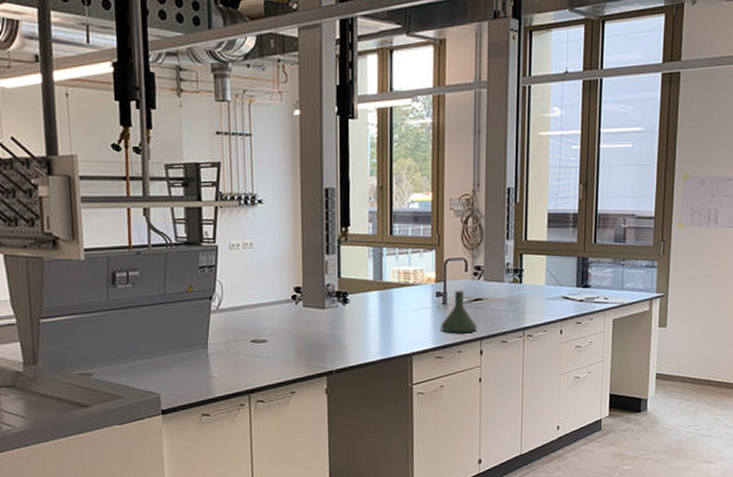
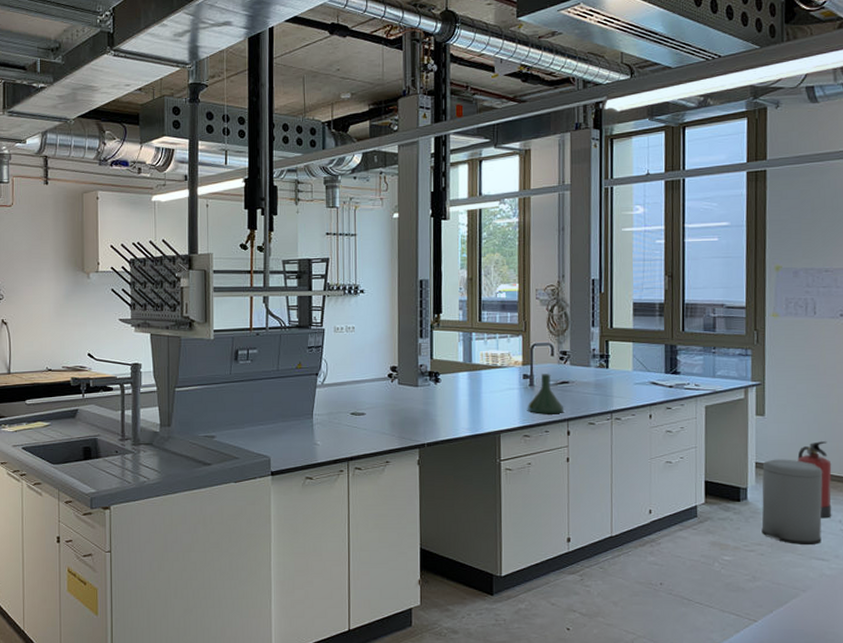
pedal bin: none [658,368,715,450] -> present [761,459,823,544]
fire extinguisher: none [693,350,723,424] -> present [797,441,832,519]

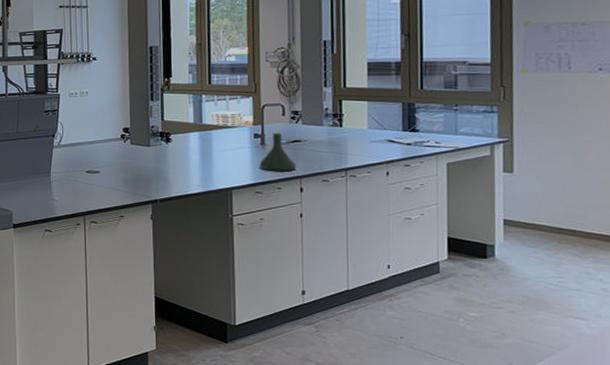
pedal bin: present [761,459,823,544] -> none [511,216,581,303]
fire extinguisher: present [797,441,832,519] -> none [551,198,592,277]

